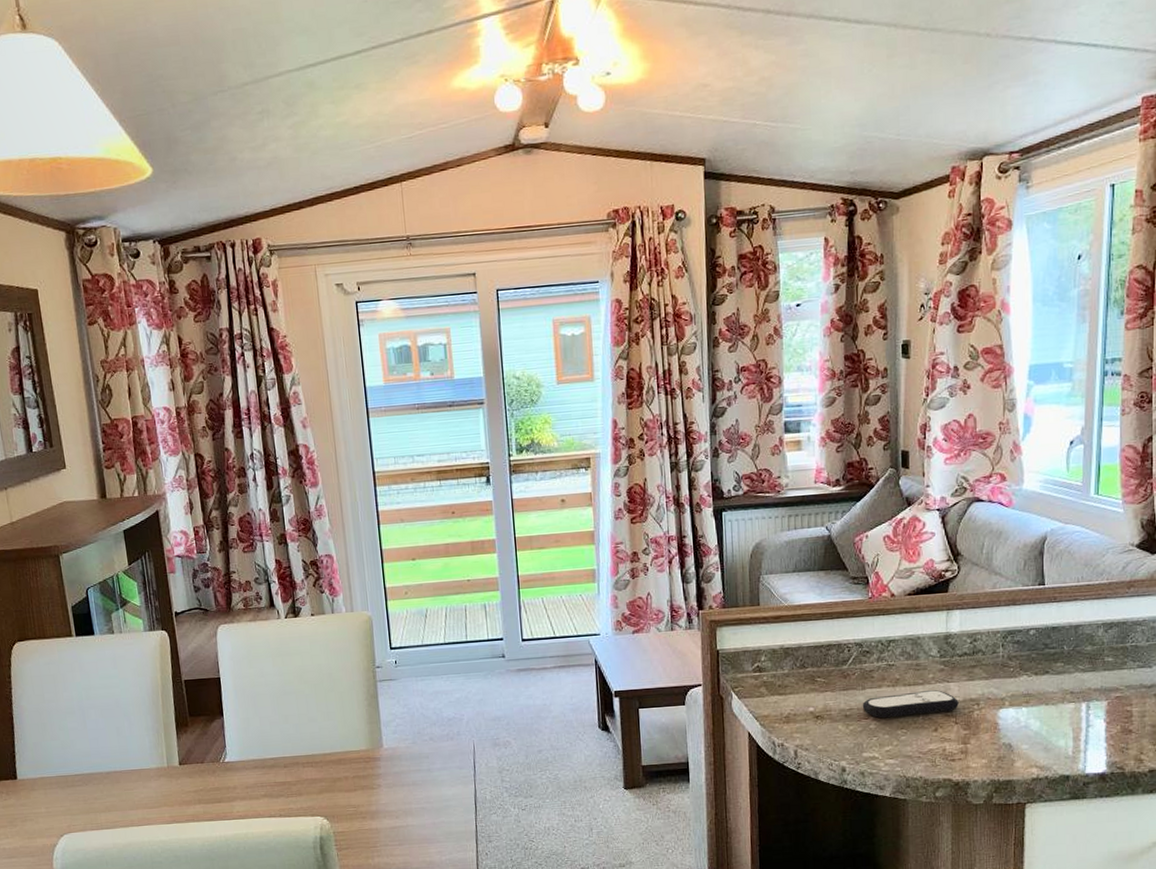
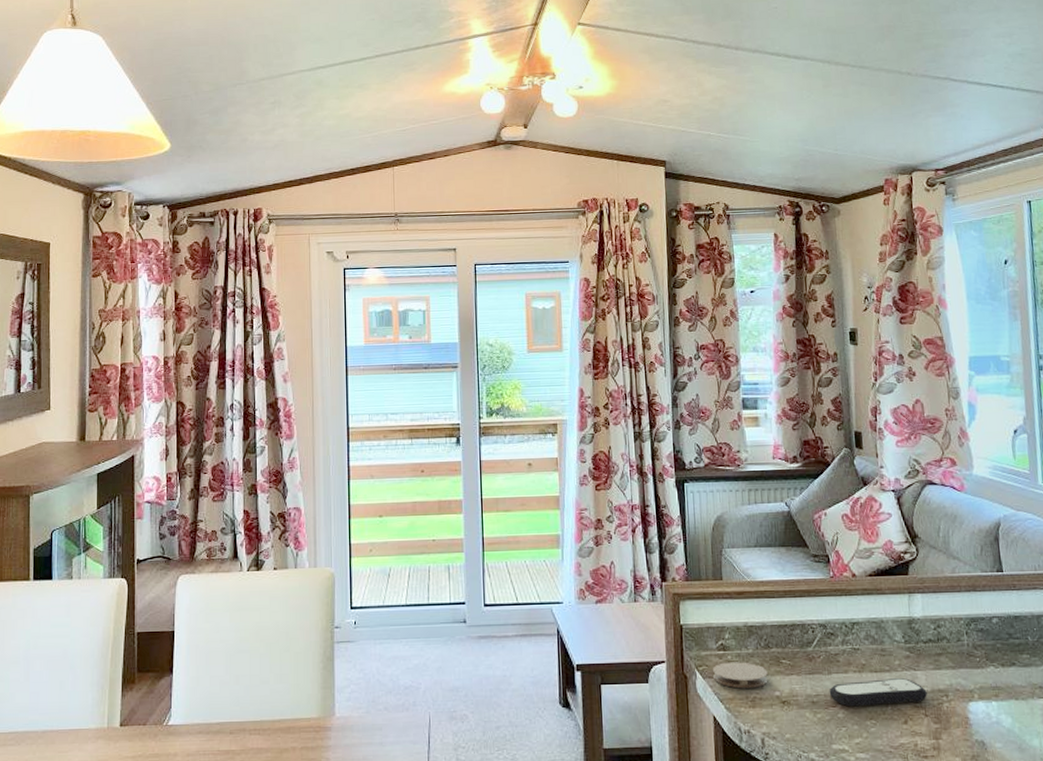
coaster: none [747,682,803,706] -> present [712,662,768,689]

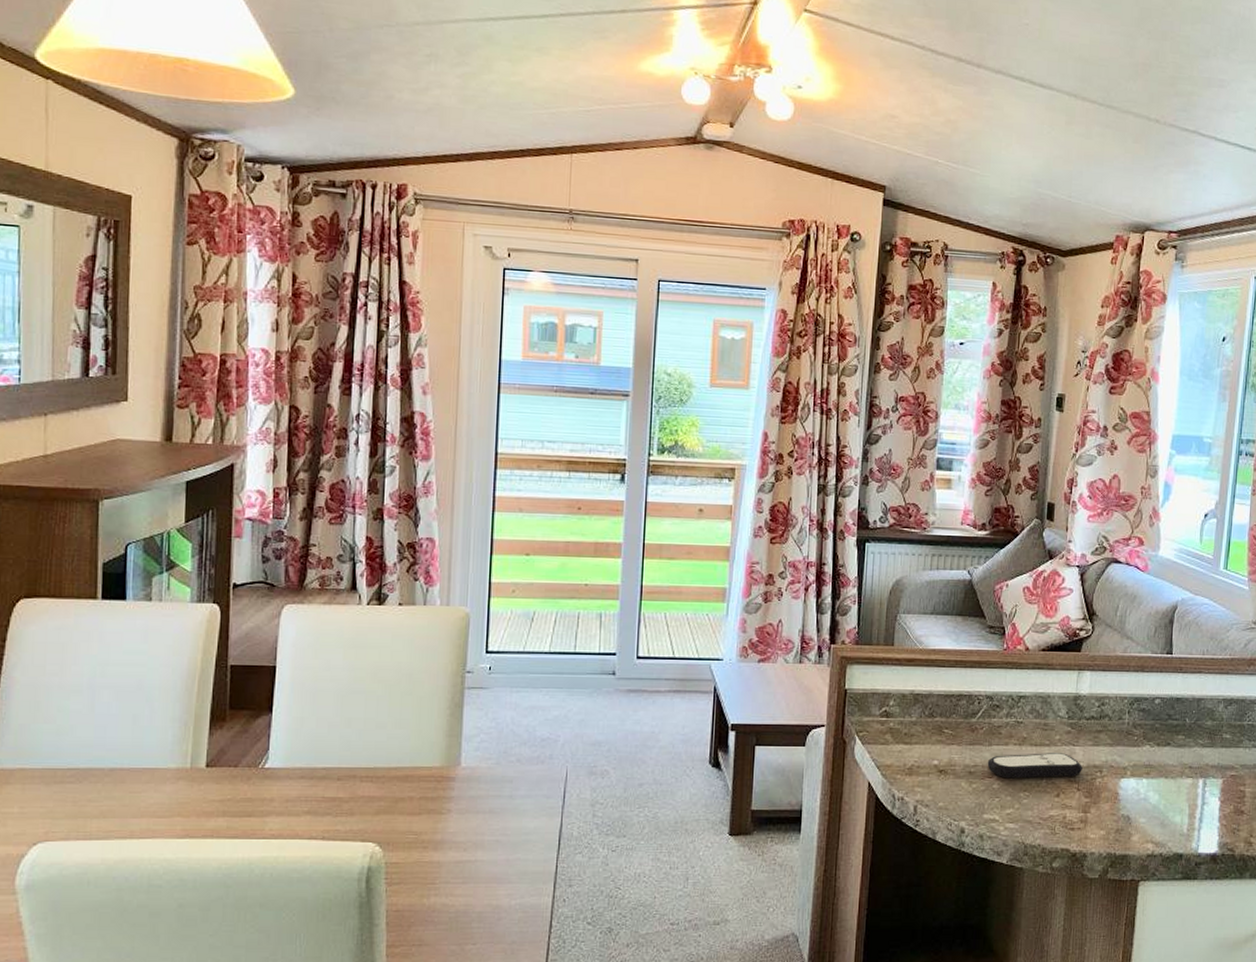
coaster: present [712,662,768,689] -> none [872,729,929,756]

